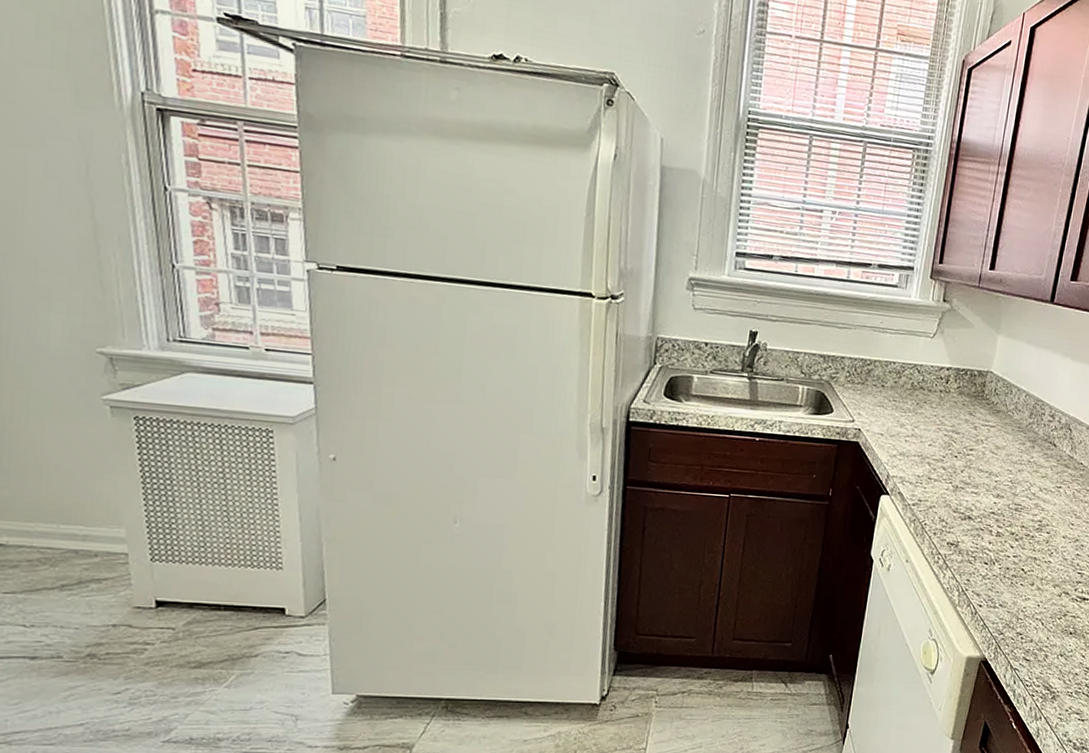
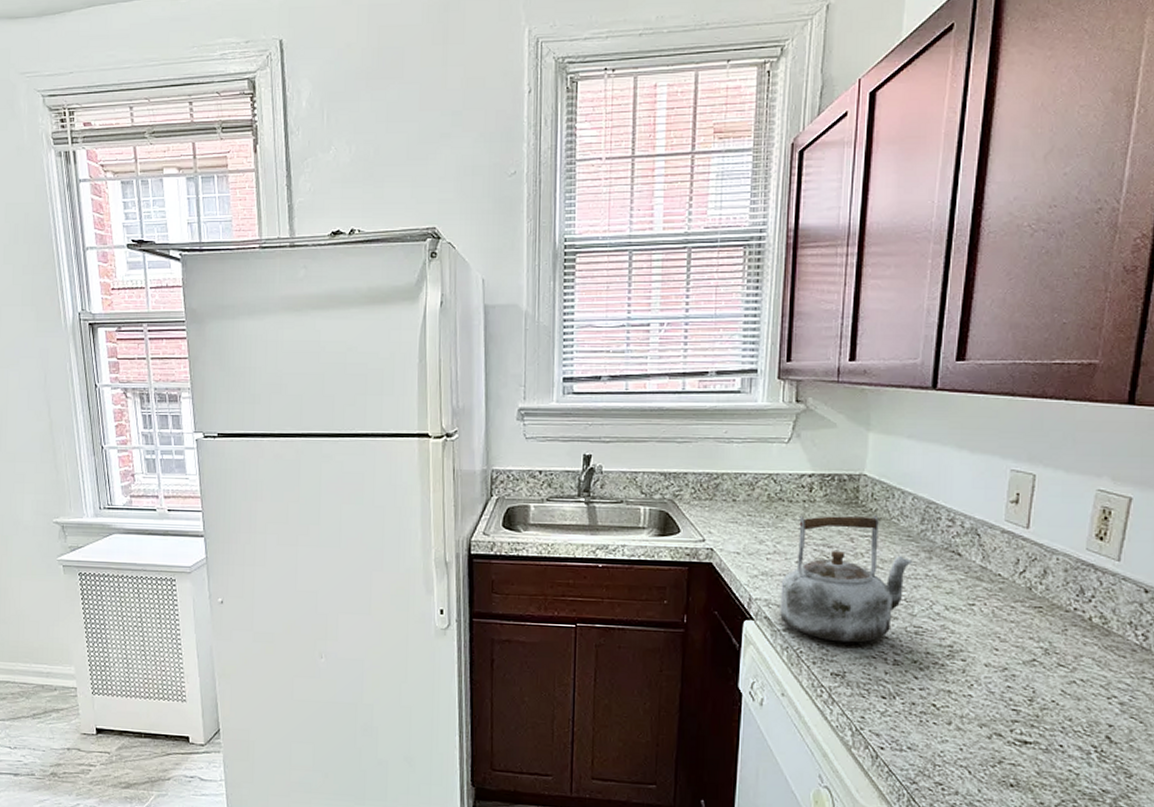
kettle: none [911,403,1021,517] -> present [780,514,913,643]

